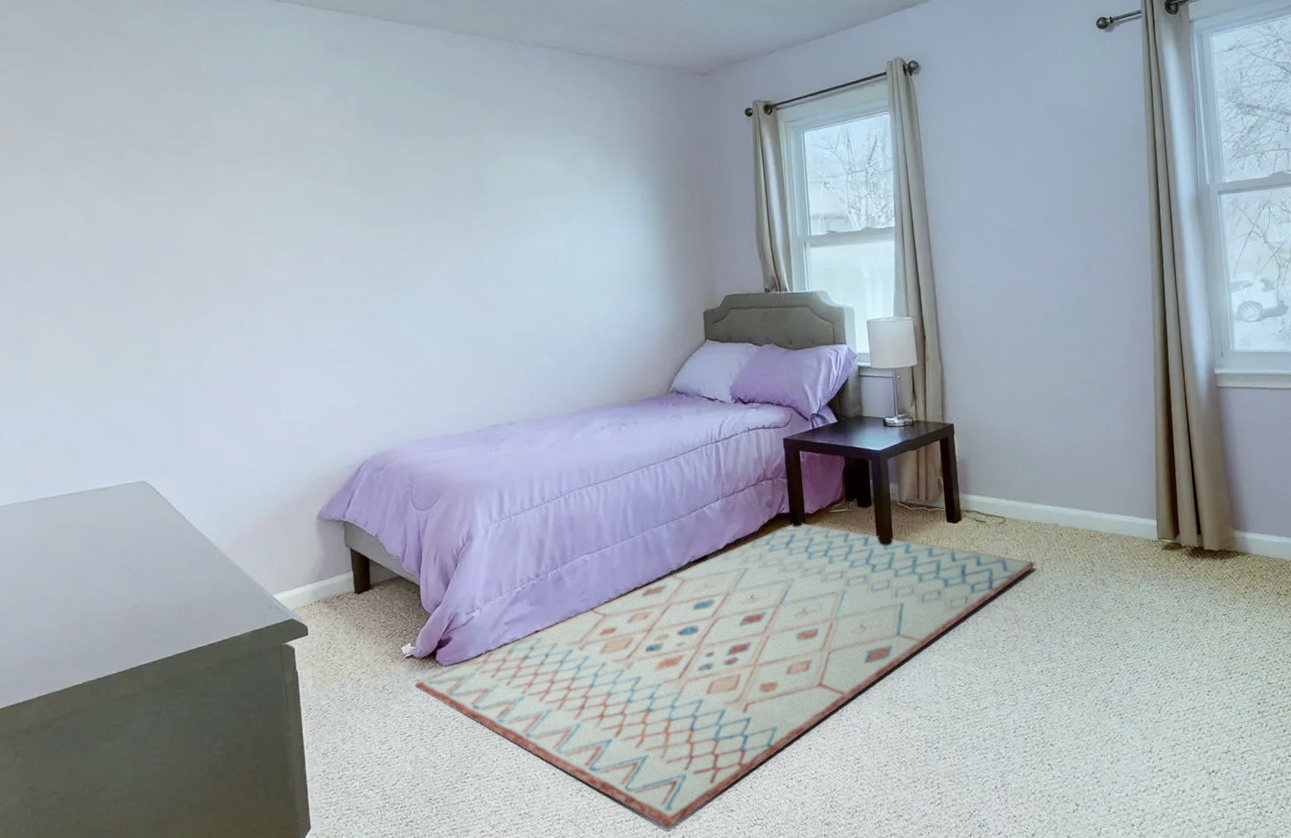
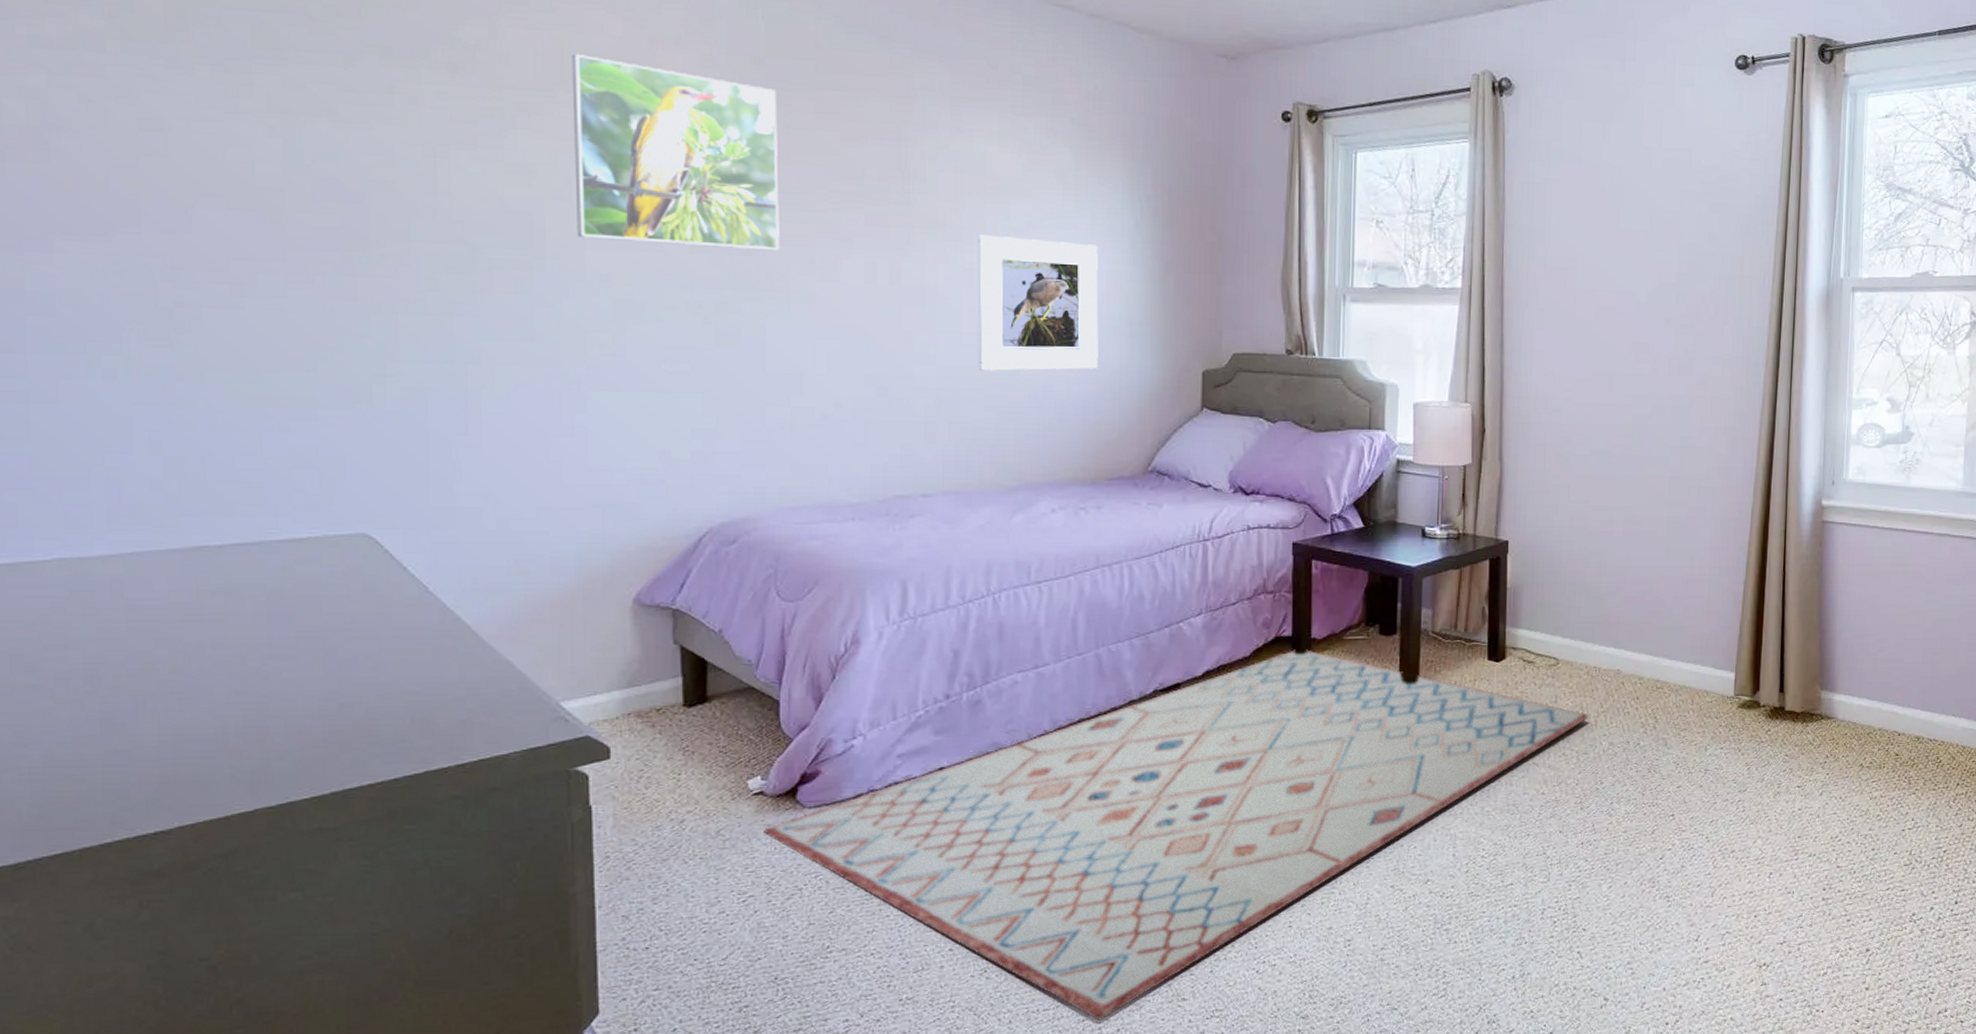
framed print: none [257,132,399,259] -> present [572,54,779,251]
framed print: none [533,225,627,327] -> present [976,234,1099,371]

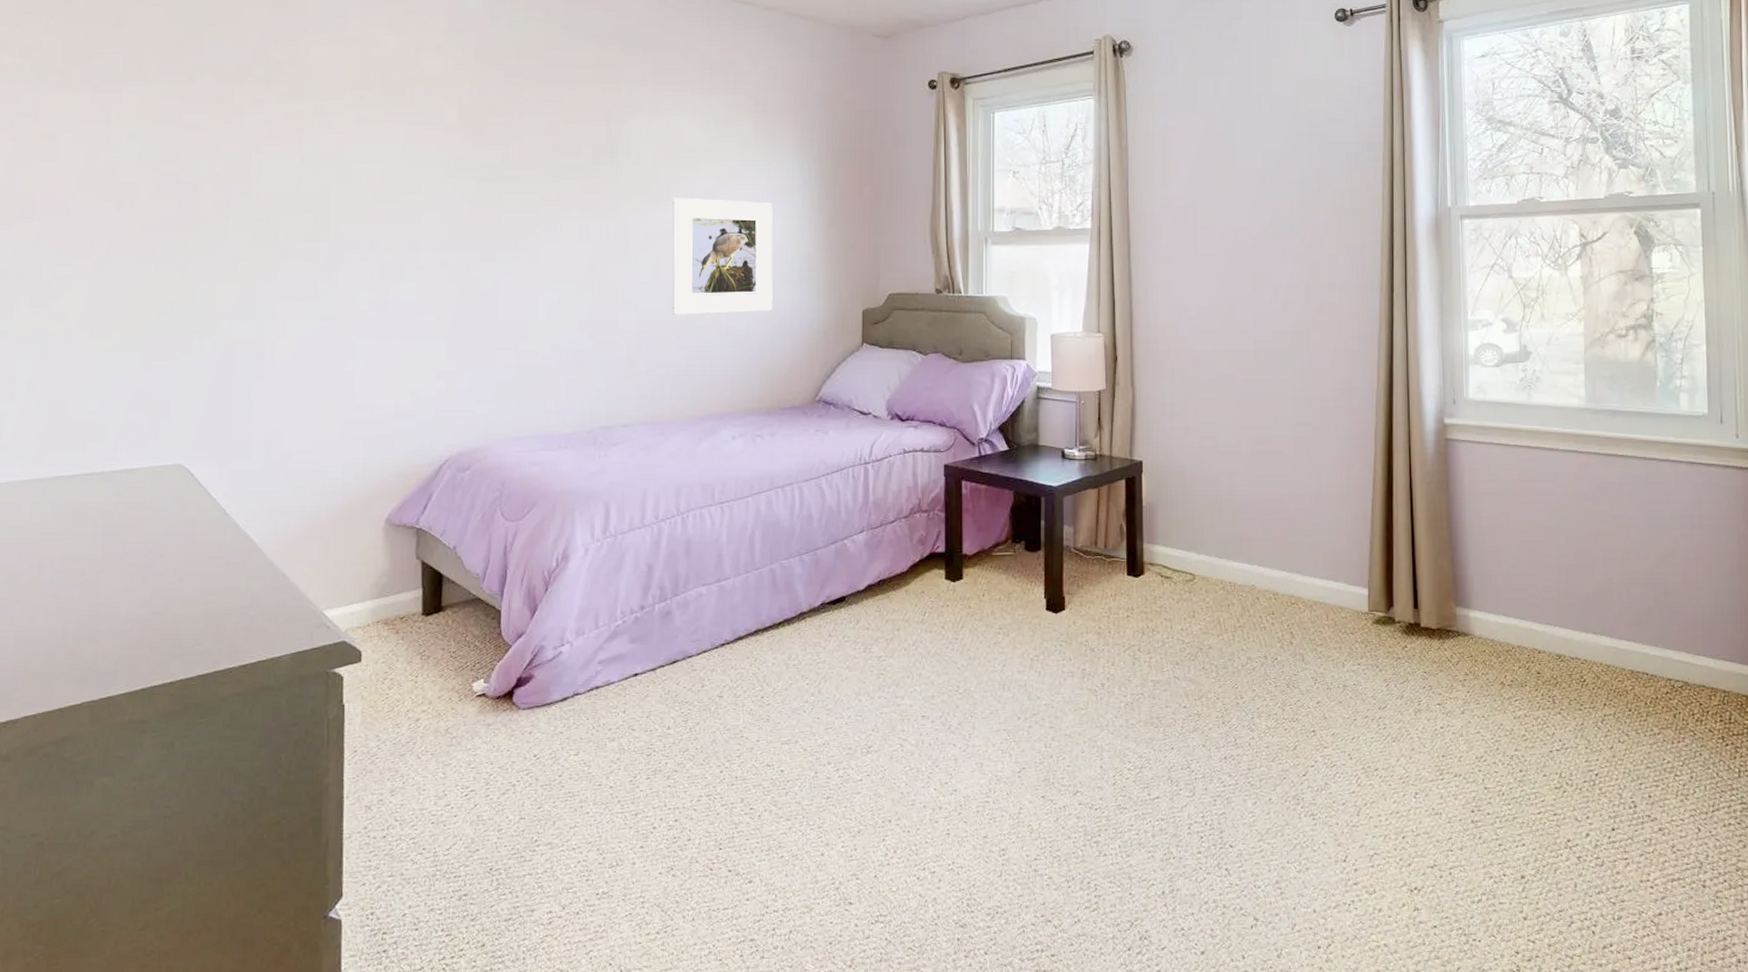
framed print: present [572,54,779,251] -> none [354,64,513,218]
rug: present [764,649,1589,1021] -> none [485,565,1226,921]

